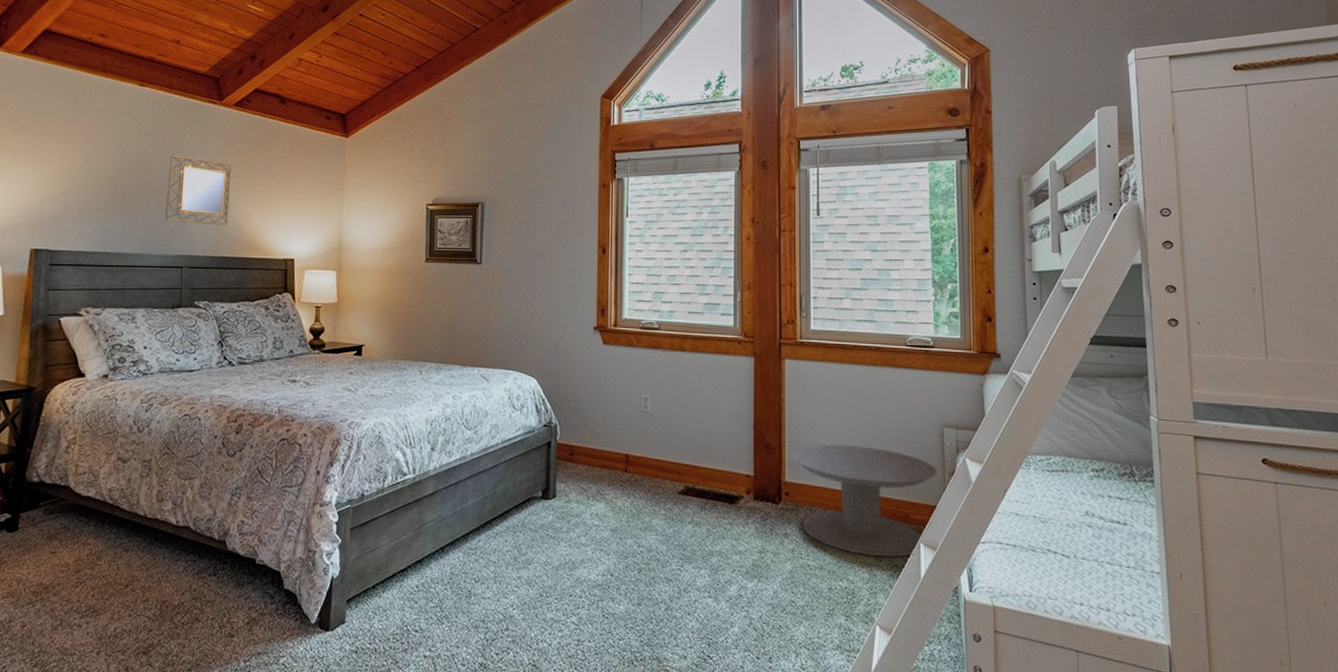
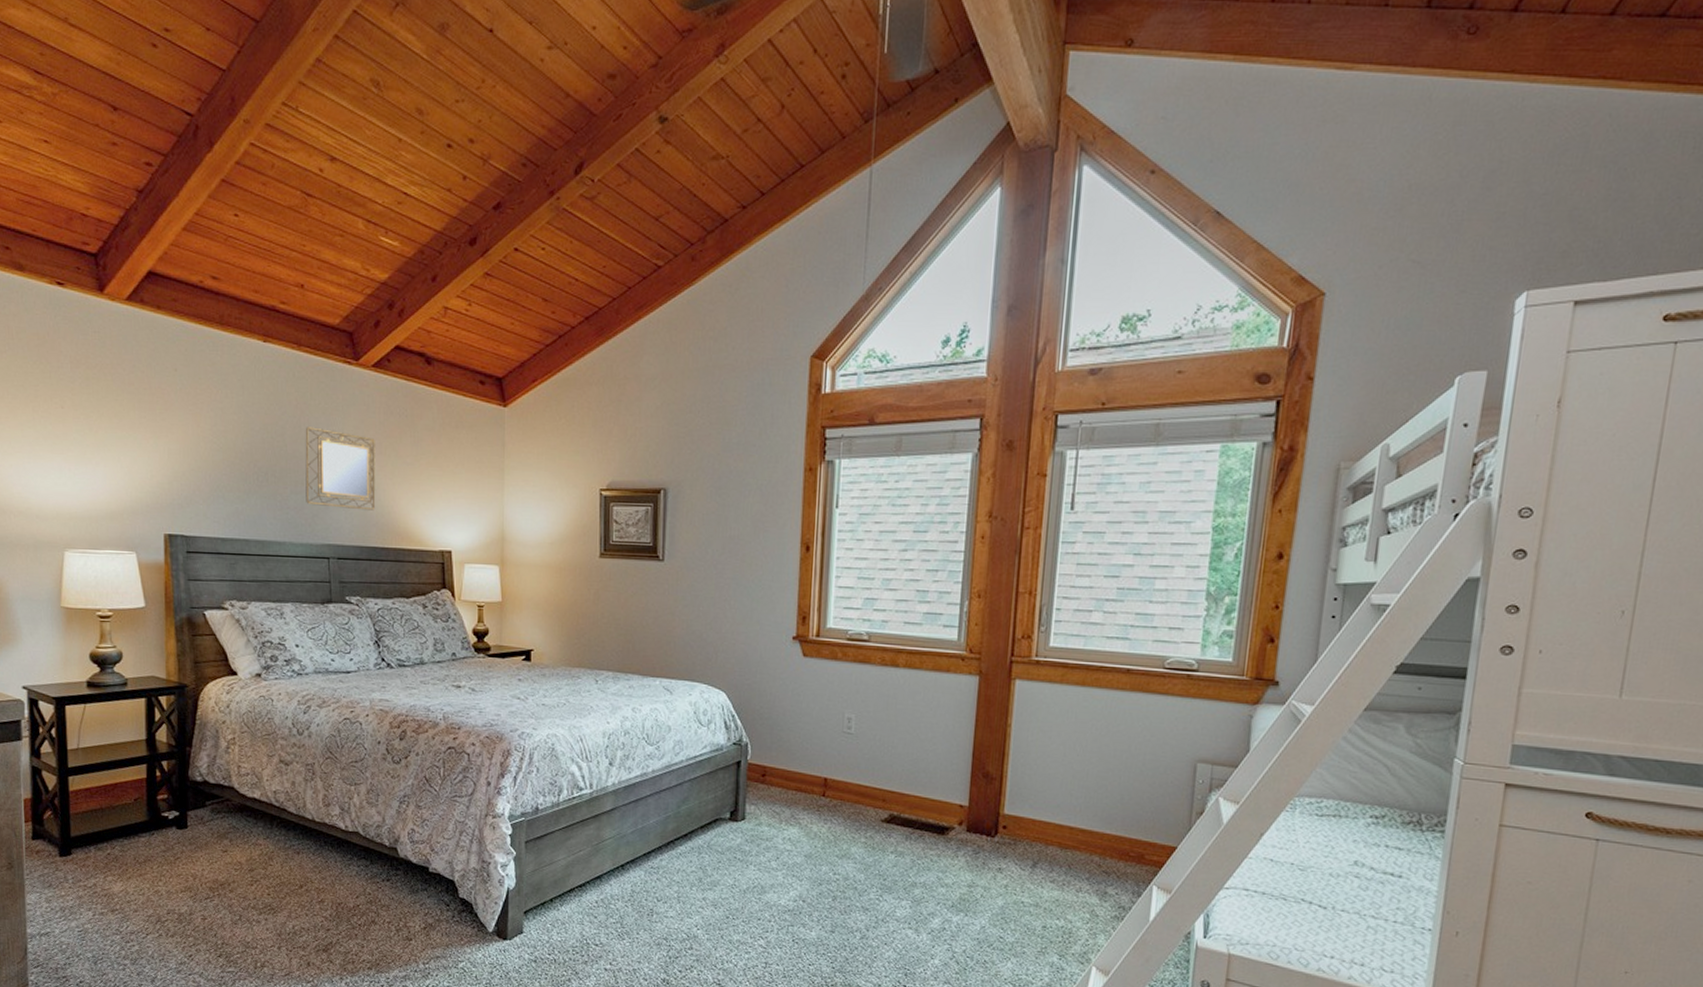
side table: present [790,444,937,557] -> none [1012,776,1183,899]

